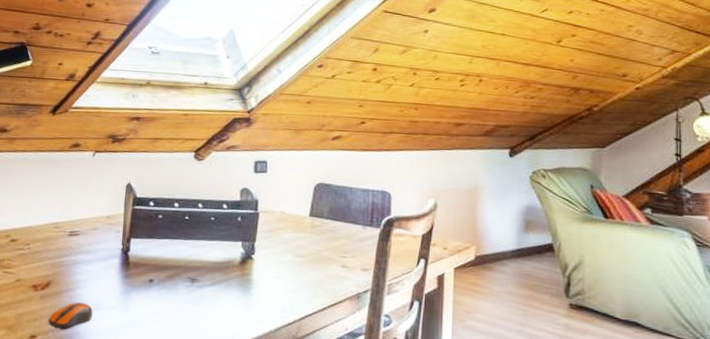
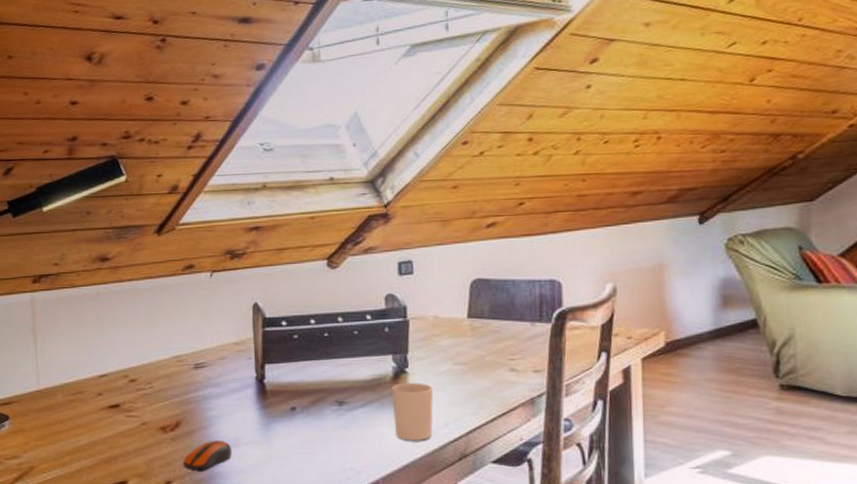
mug: none [237,268,274,322] -> present [391,383,434,442]

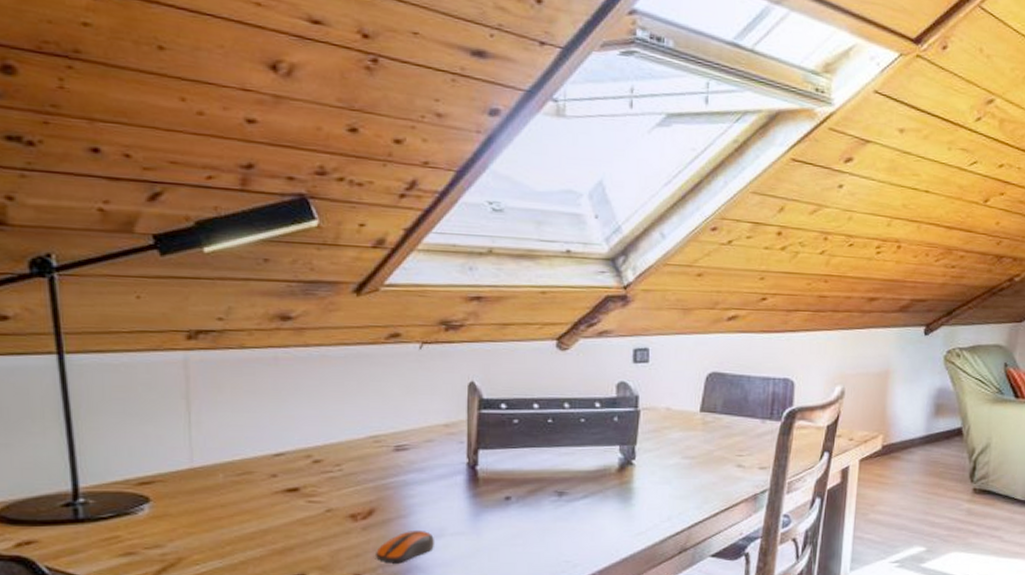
mug: present [391,383,434,442] -> none [615,475,659,535]

